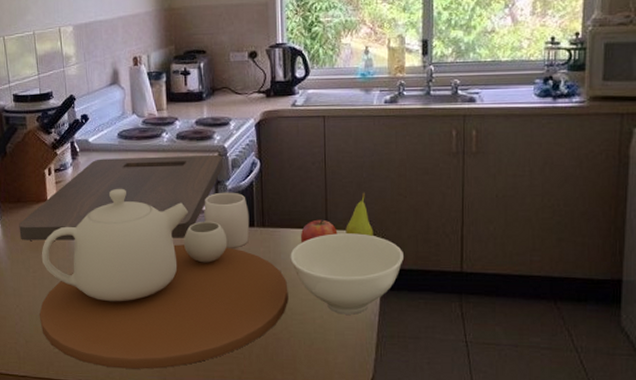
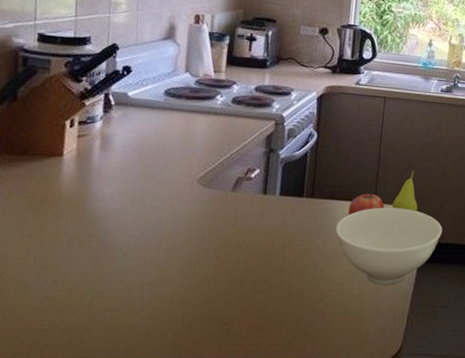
cutting board: present [19,154,223,240] -> none [18,115,279,205]
tea set: present [40,188,289,369] -> none [28,148,330,346]
mug: present [204,192,250,248] -> none [250,160,300,218]

